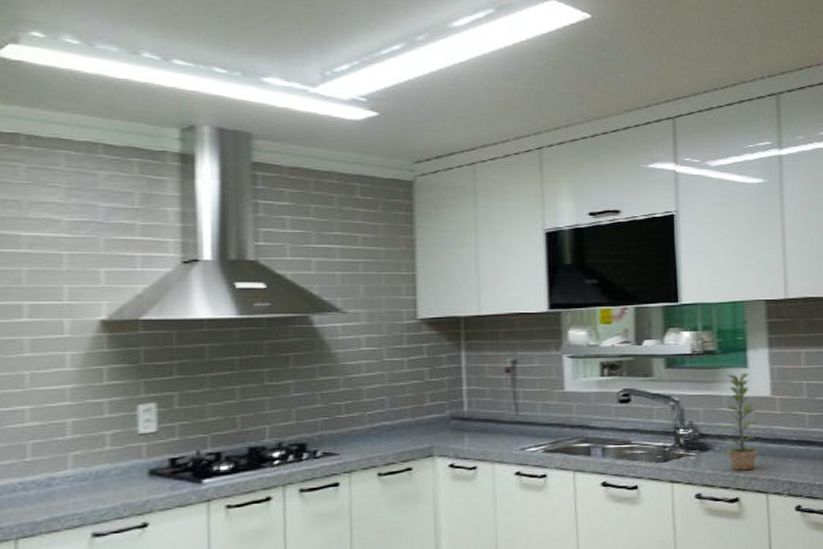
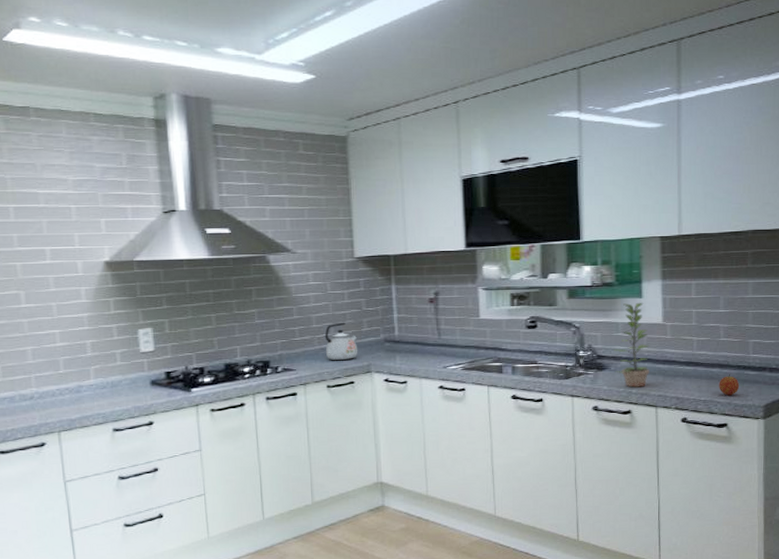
kettle: none [377,395,418,443] -> present [324,322,358,361]

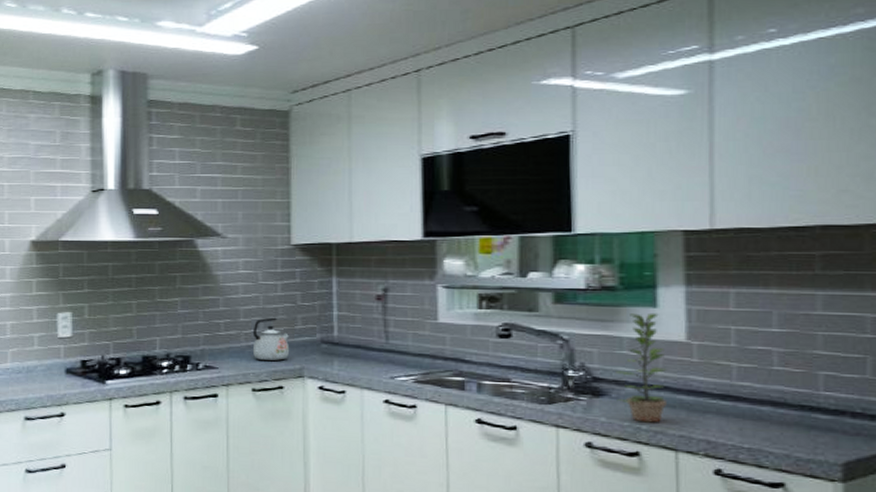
fruit: present [719,373,740,396] -> none [771,415,804,445]

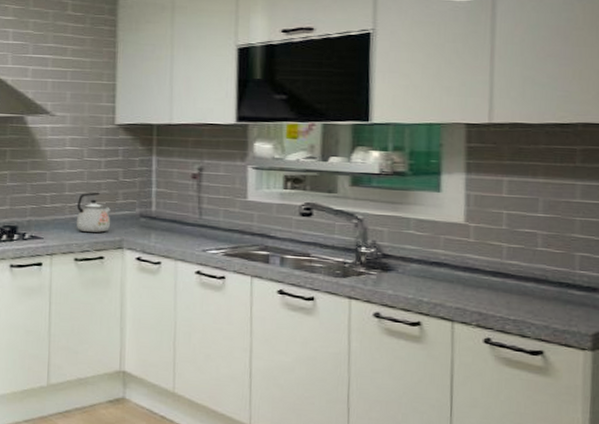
plant: present [616,312,667,423] -> none [403,196,447,296]

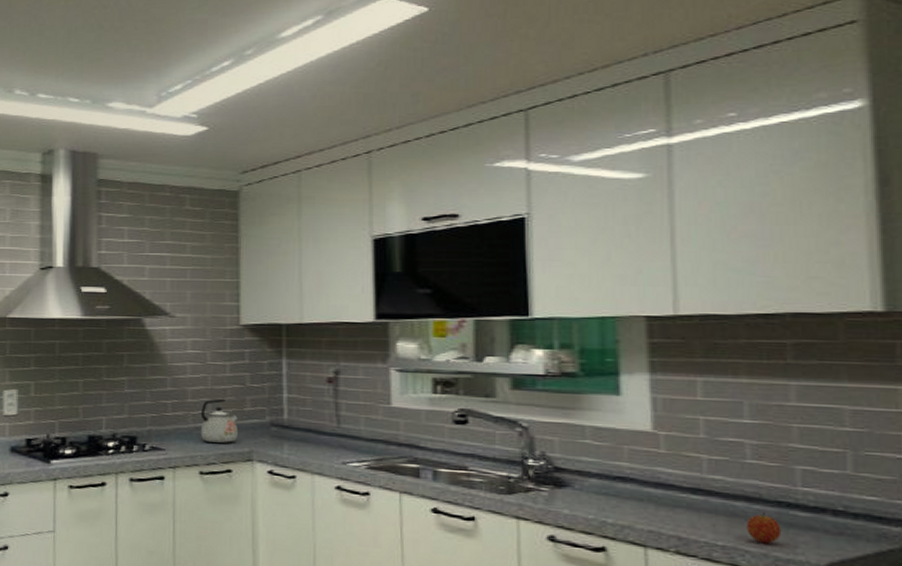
fruit: none [533,291,561,318] -> present [746,511,782,544]

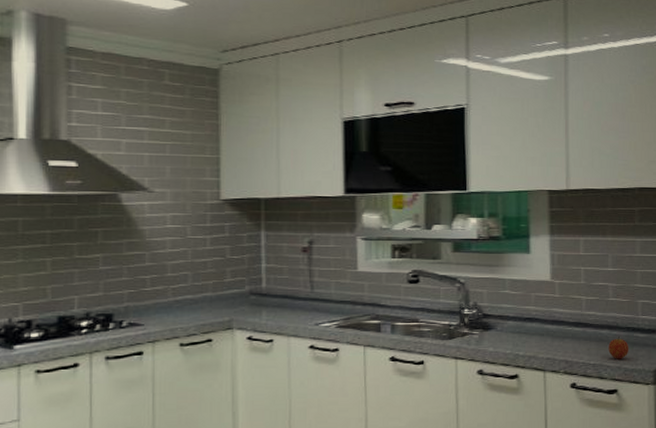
kettle: present [200,398,239,444] -> none [180,271,219,315]

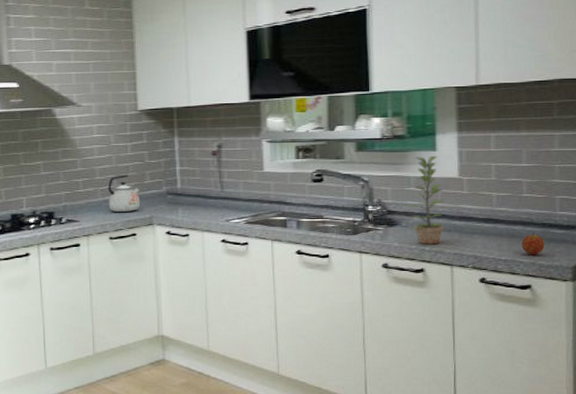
kettle: none [180,271,219,315] -> present [108,174,141,213]
plant: none [500,258,538,350] -> present [405,155,444,245]

